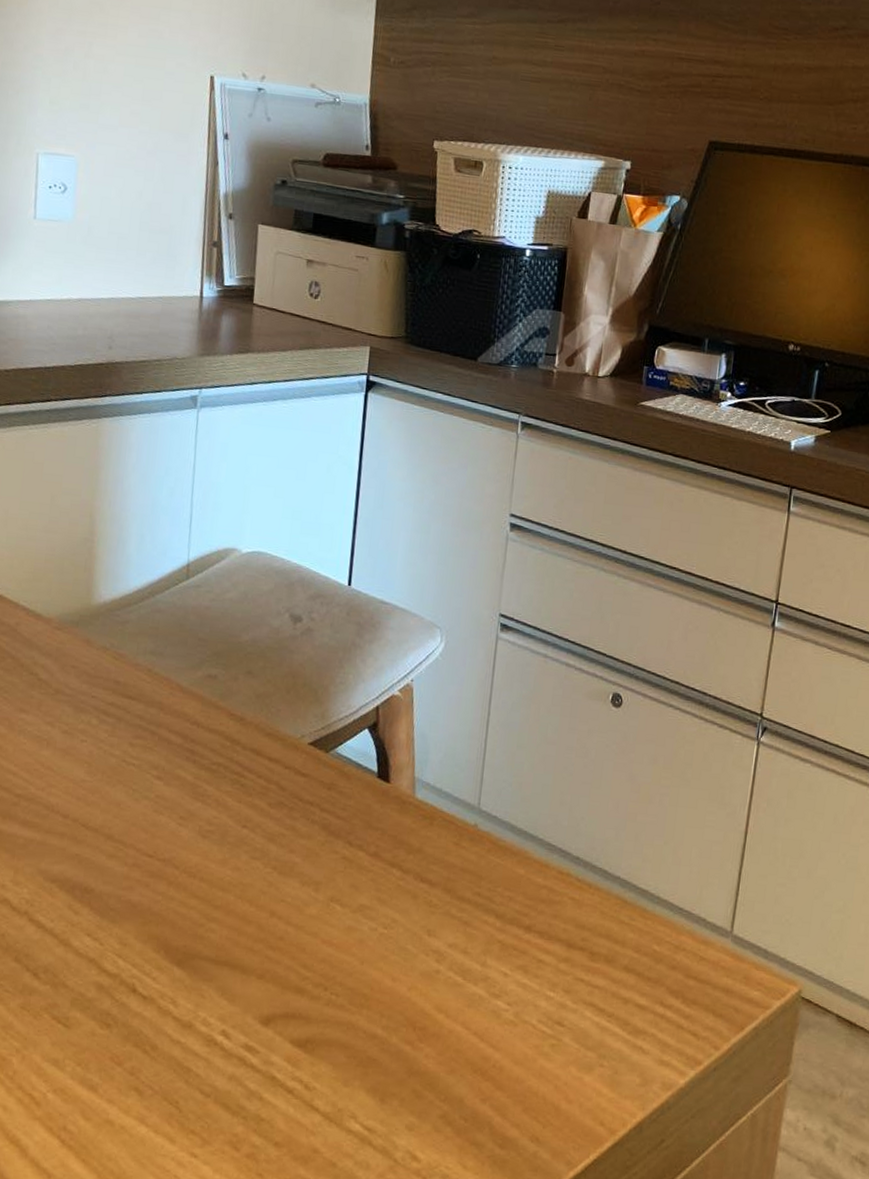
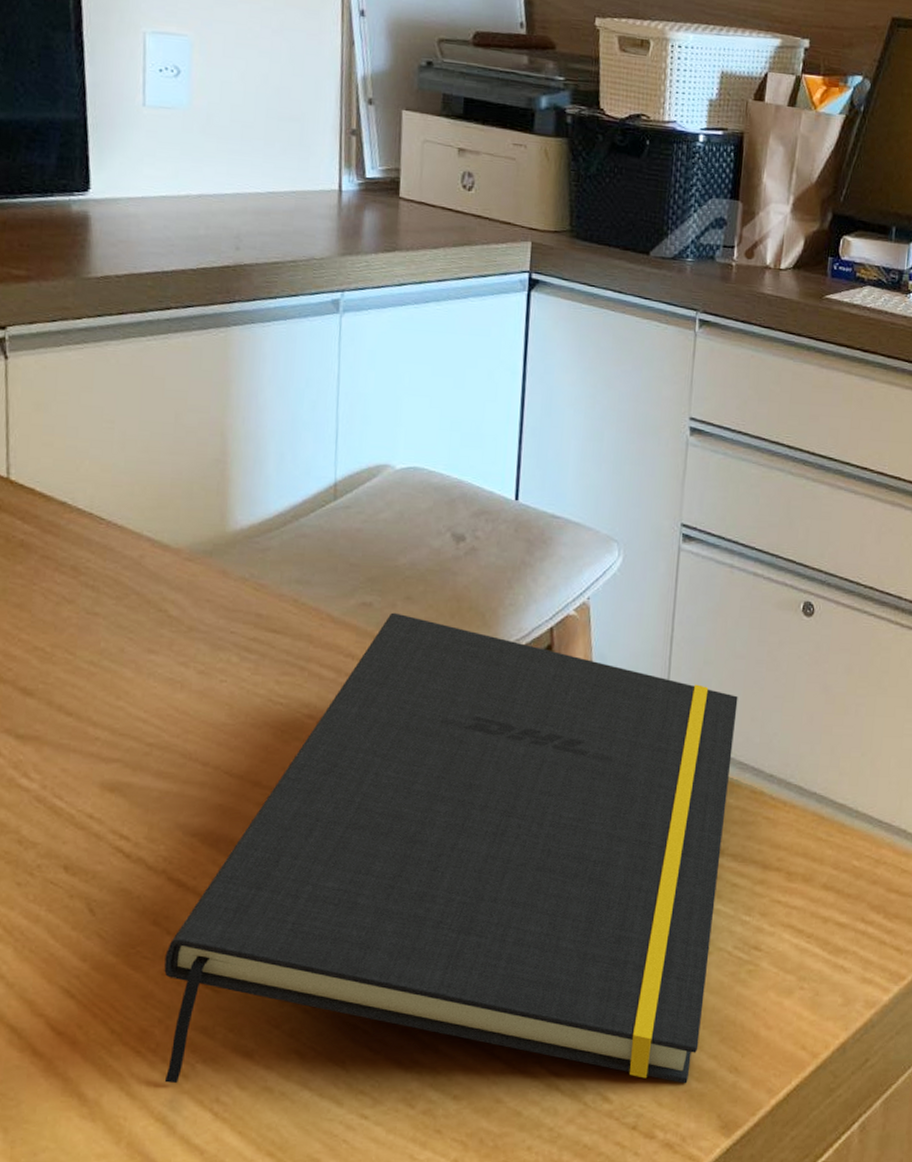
notepad: none [19,685,549,1149] -> present [164,612,738,1084]

